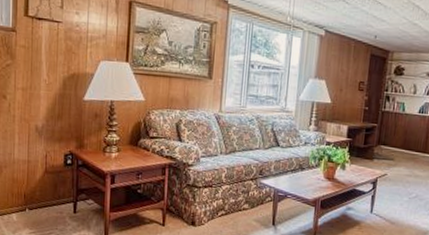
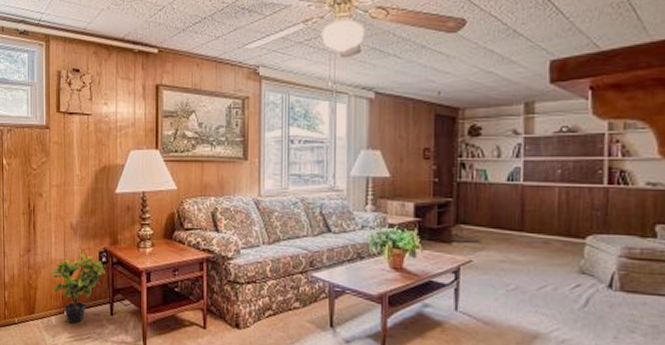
potted plant: none [13,155,70,220] -> present [51,253,105,324]

